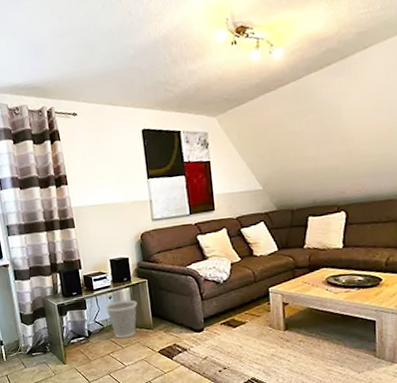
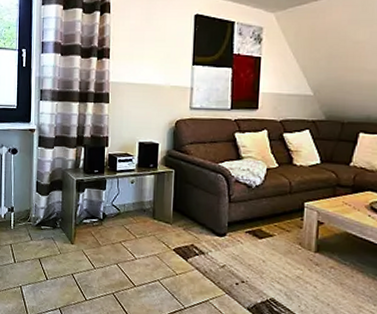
wastebasket: present [105,299,138,339] -> none [126,187,160,229]

